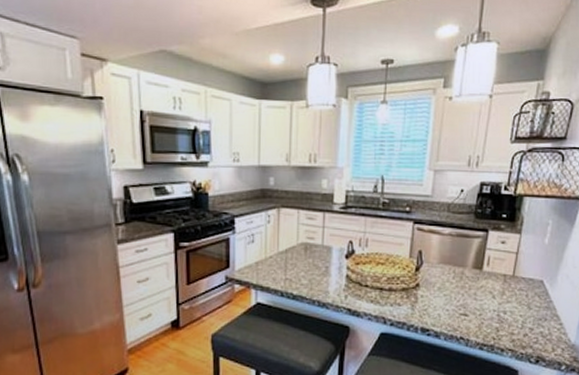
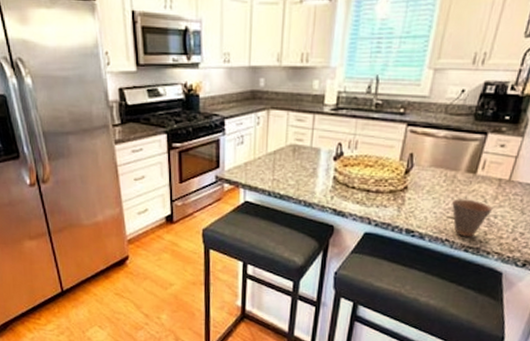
cup: none [463,295,501,334] -> present [452,199,493,237]

